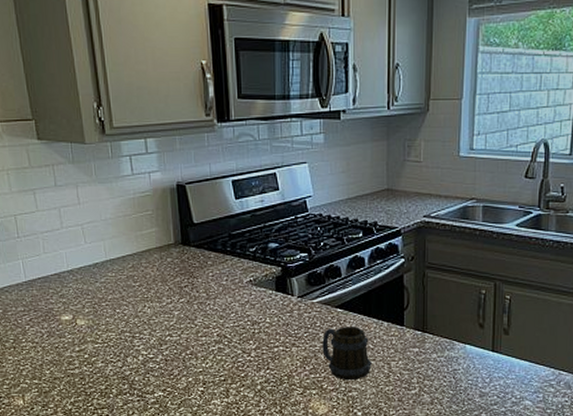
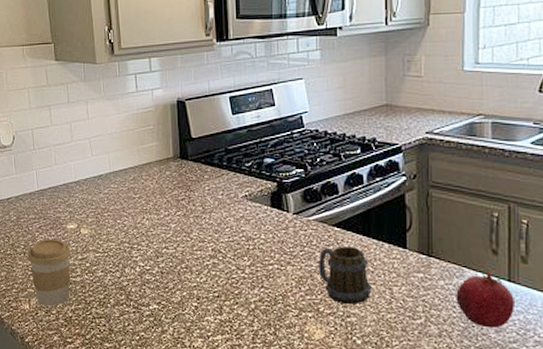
coffee cup: none [18,331,68,400] -> present [27,238,71,307]
fruit: none [446,342,498,394] -> present [456,270,516,329]

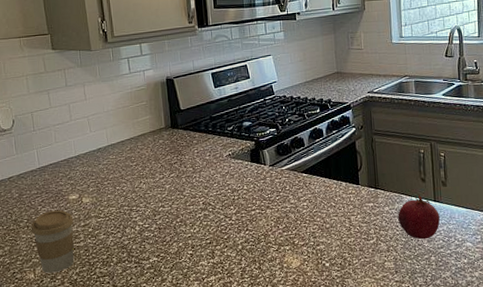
mug: present [319,246,372,305] -> none [292,188,335,236]

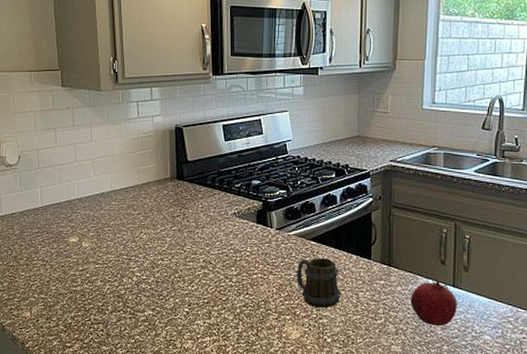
coffee cup: present [31,210,74,273] -> none [30,251,72,314]
mug: none [292,188,335,236] -> present [297,258,341,309]

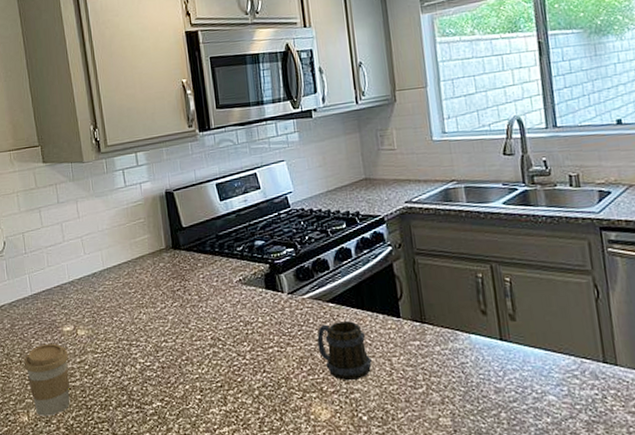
coffee cup: none [30,251,72,314] -> present [24,343,70,416]
fruit: present [410,277,458,327] -> none [452,331,510,390]

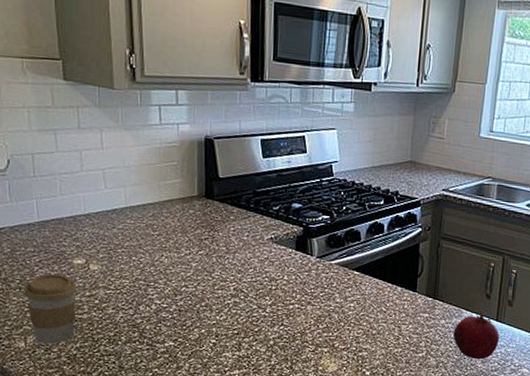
mug: present [317,321,372,381] -> none [336,289,383,341]
fruit: none [452,331,510,390] -> present [453,311,500,360]

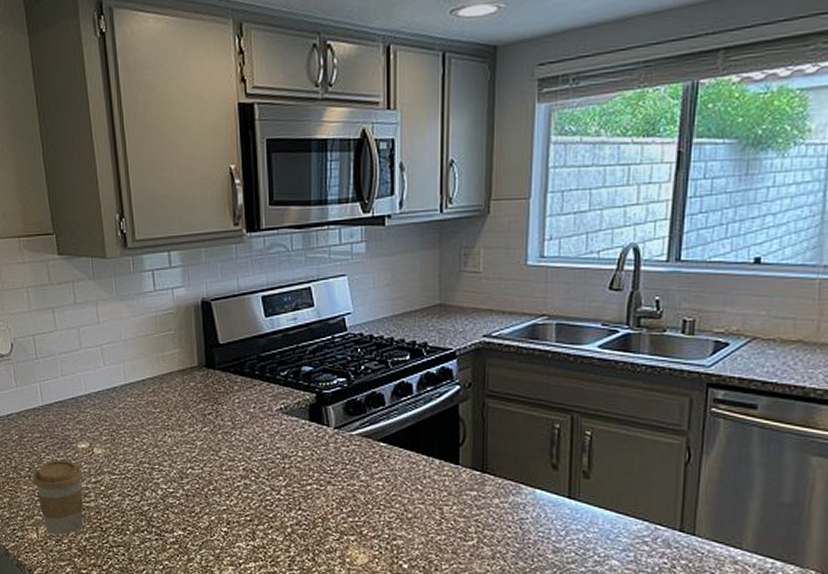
fruit: present [453,311,500,360] -> none [511,486,576,549]

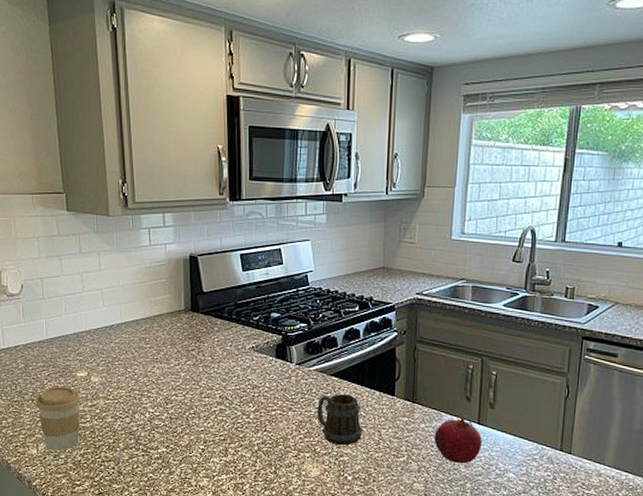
mug: none [362,463,420,527] -> present [317,394,363,446]
fruit: none [511,486,576,549] -> present [434,414,483,464]

